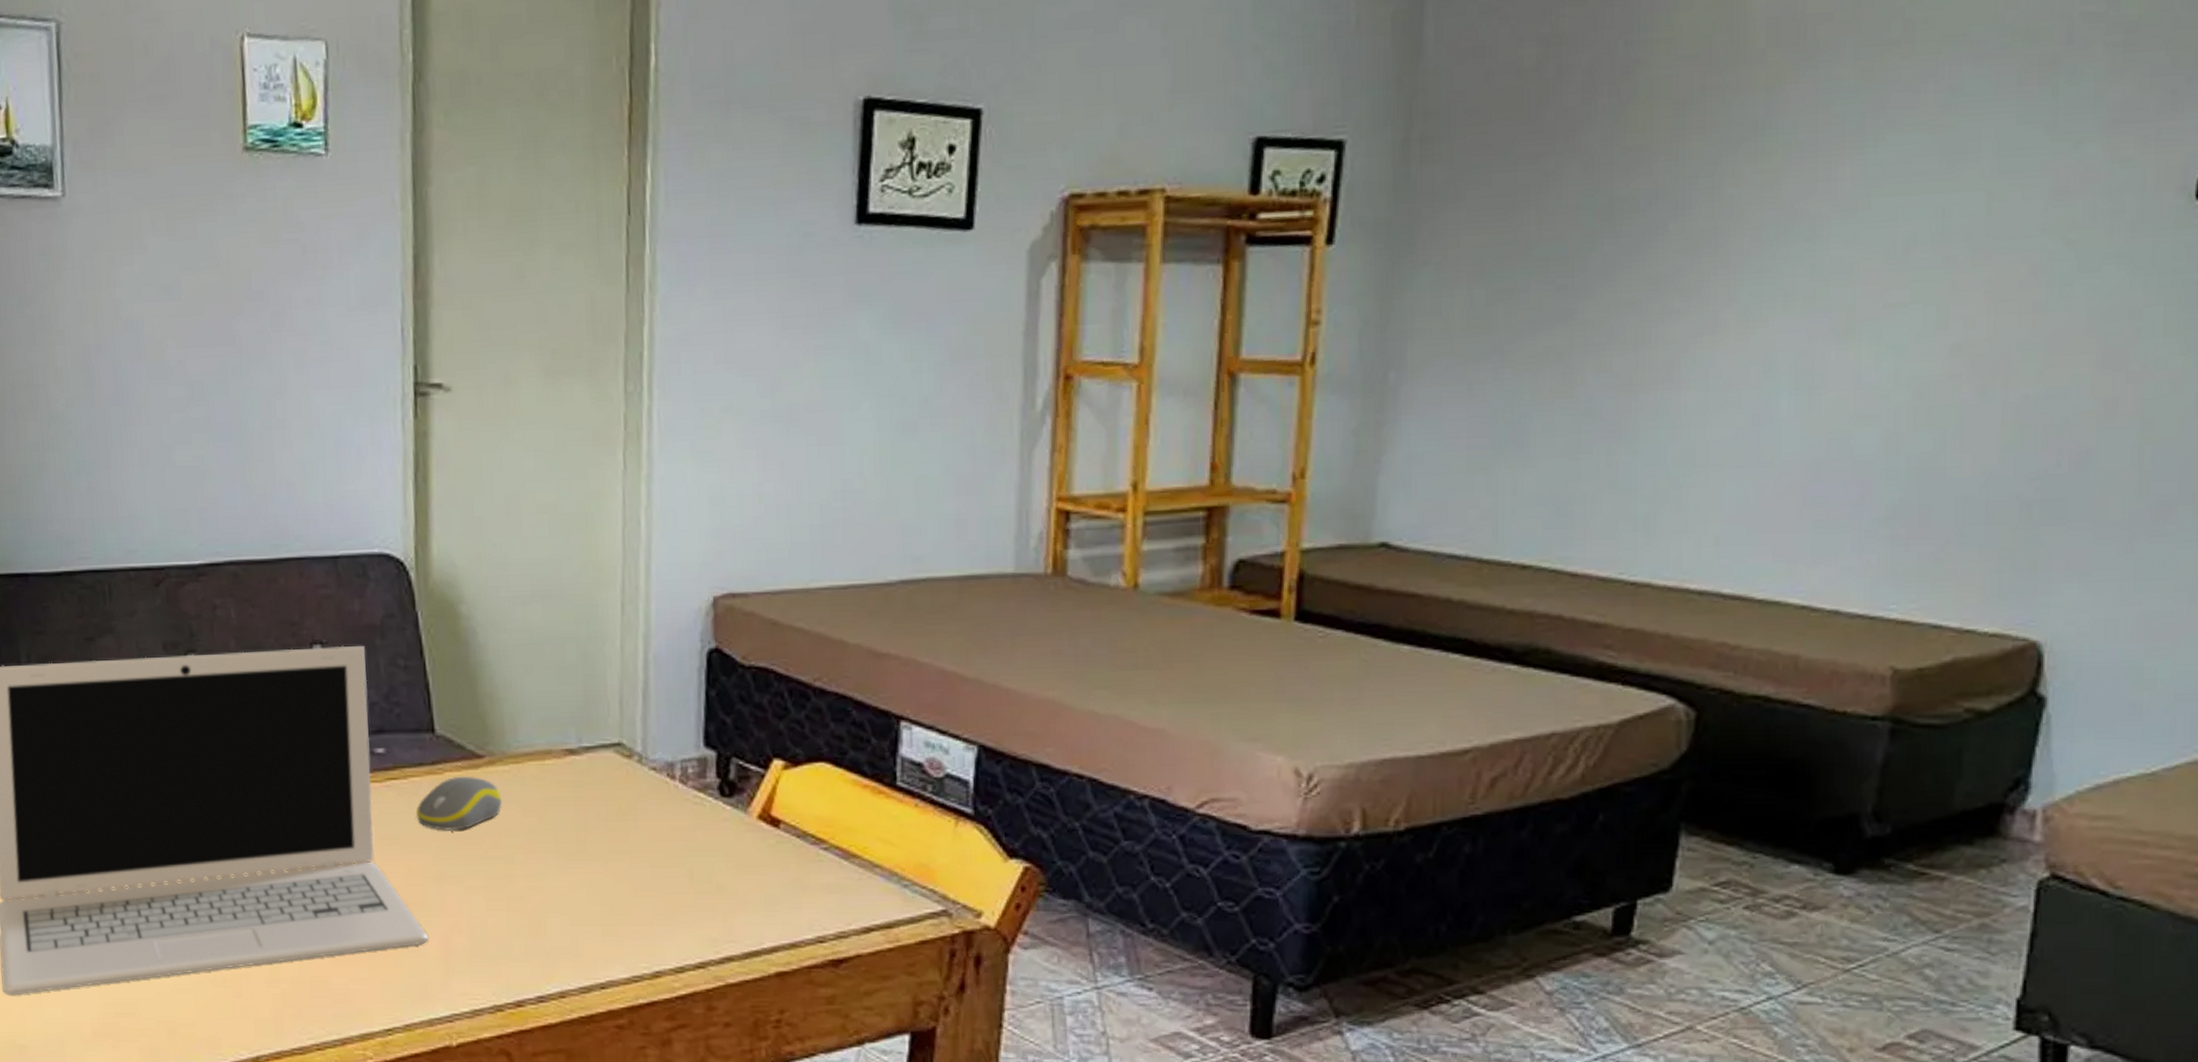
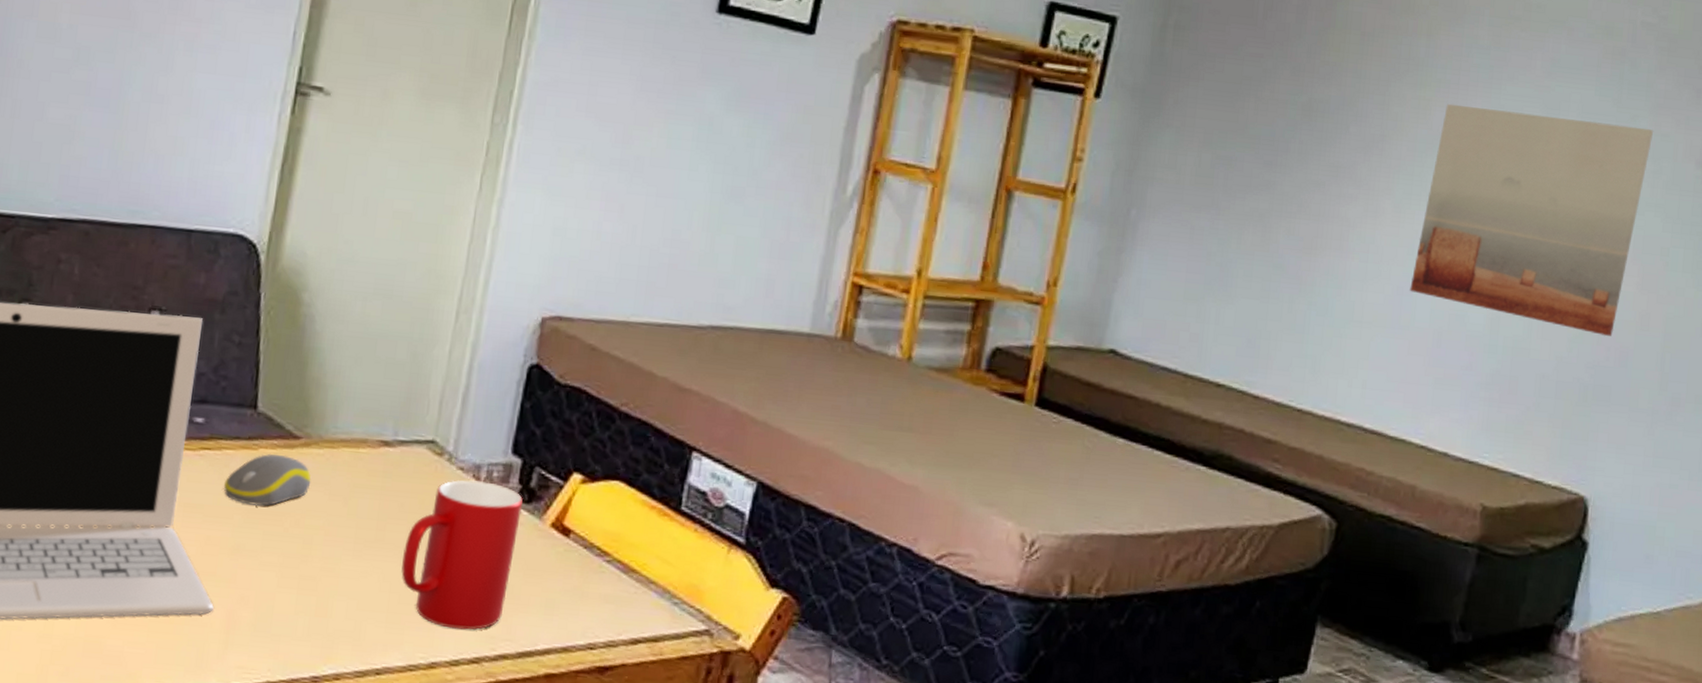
cup: none [608,779,724,935] -> present [401,480,523,631]
wall art: none [1769,156,2109,437] -> present [1409,103,1654,337]

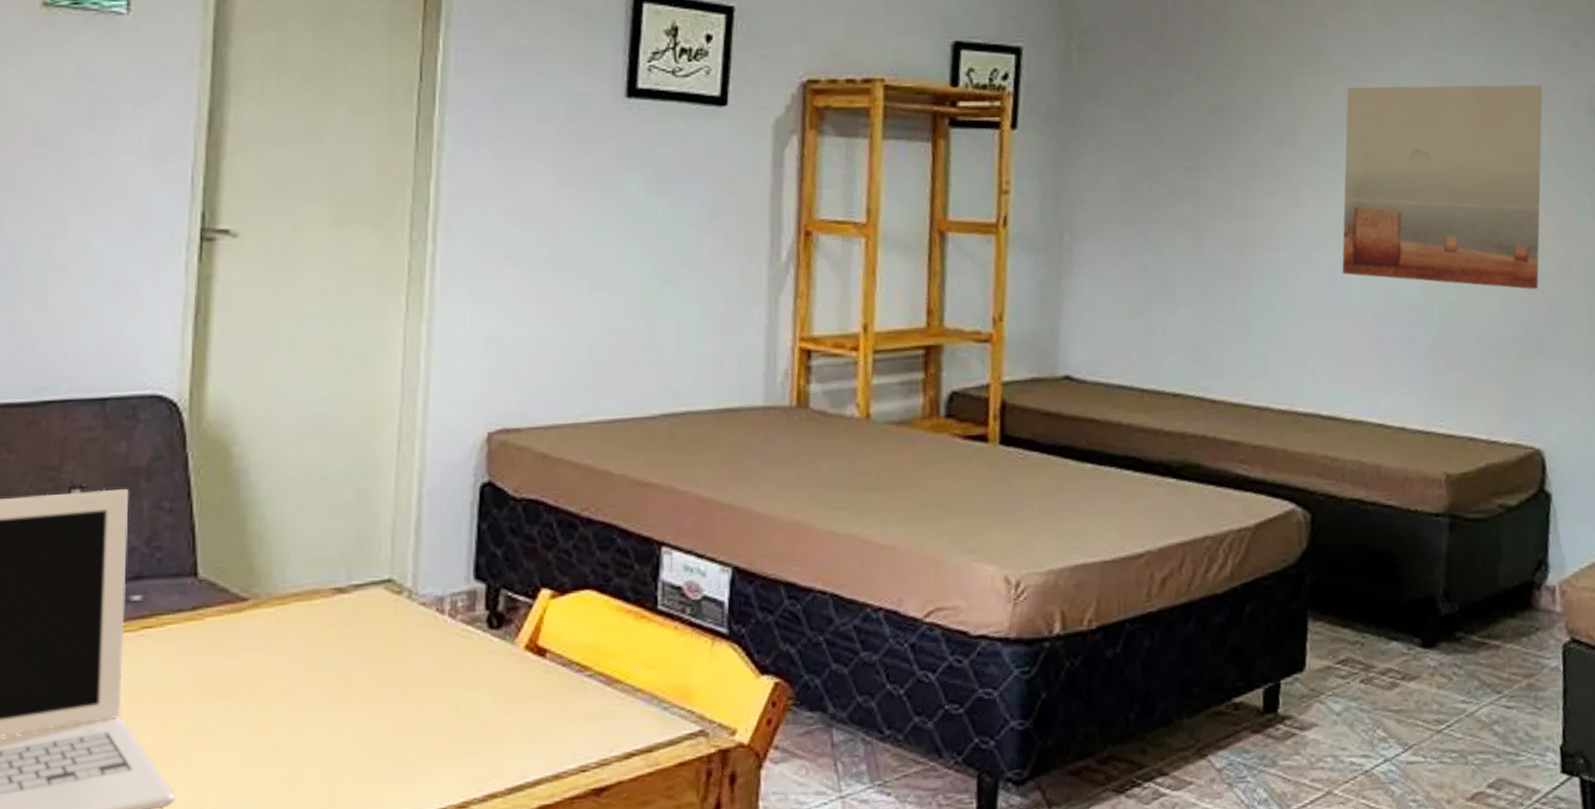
computer mouse: present [223,453,311,506] -> none [170,620,265,680]
cup: present [401,480,523,631] -> none [373,613,492,776]

